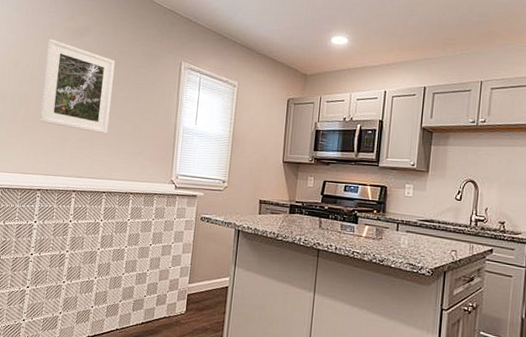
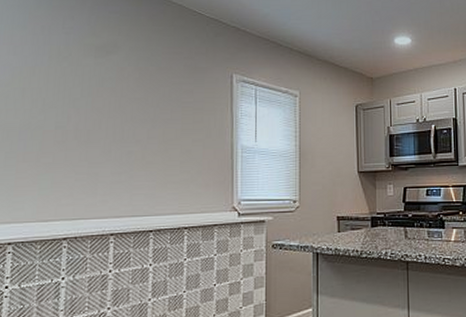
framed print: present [40,38,115,134] -> none [60,59,152,164]

